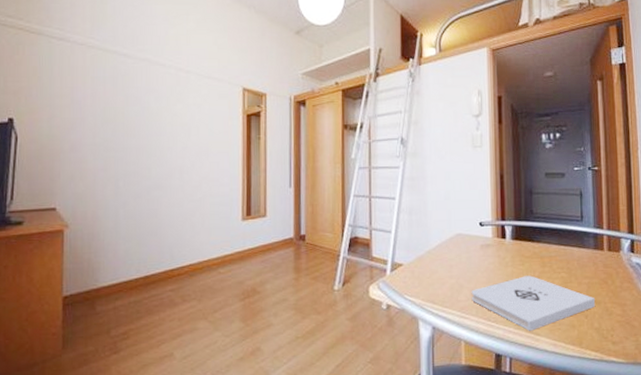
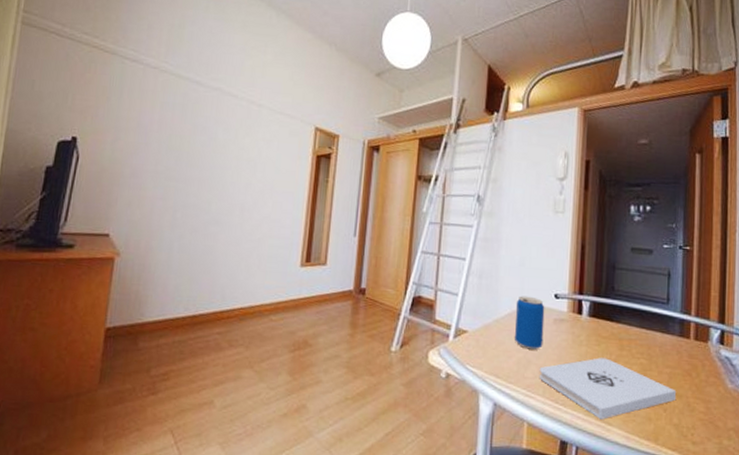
beverage can: none [445,226,473,275] -> present [515,296,545,350]

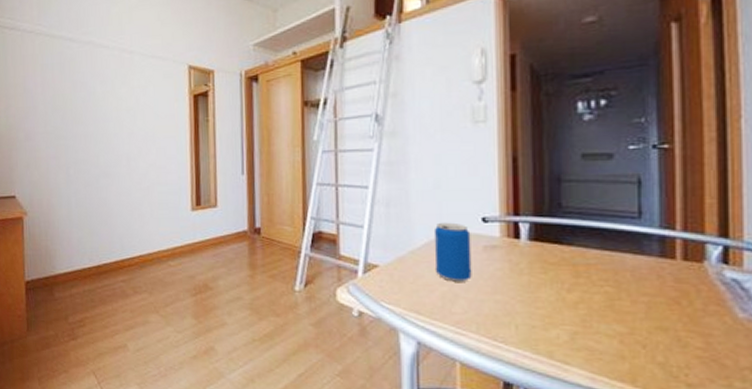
notepad: present [539,358,677,419] -> none [469,287,660,358]

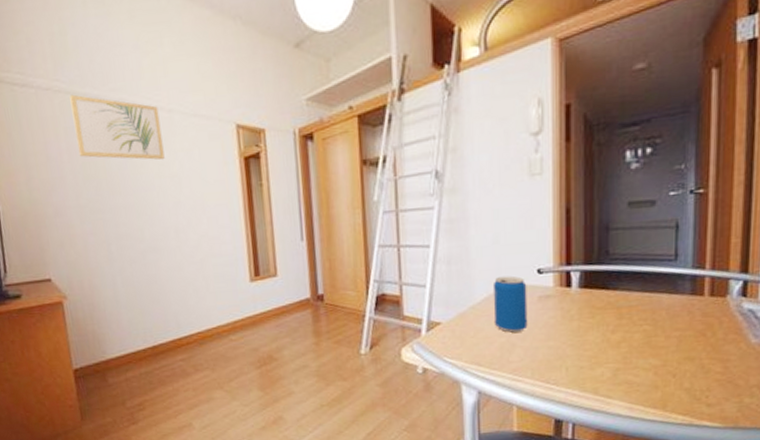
wall art: none [48,37,123,95] -> present [70,94,165,160]

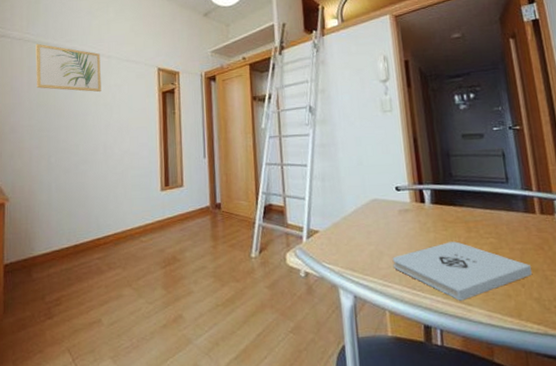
beverage can: present [492,275,528,333] -> none [360,192,392,242]
notepad: none [525,330,688,394] -> present [392,241,533,301]

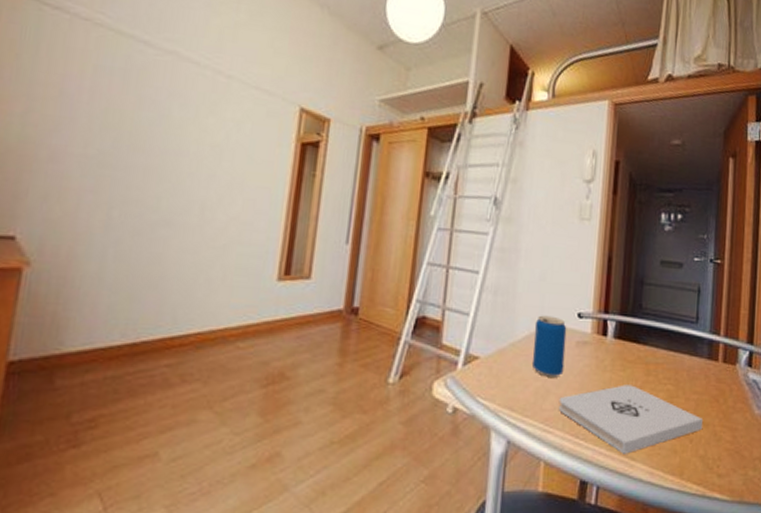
wall art: present [36,43,101,93] -> none [104,32,216,126]
beverage can: none [360,192,392,242] -> present [532,315,567,377]

